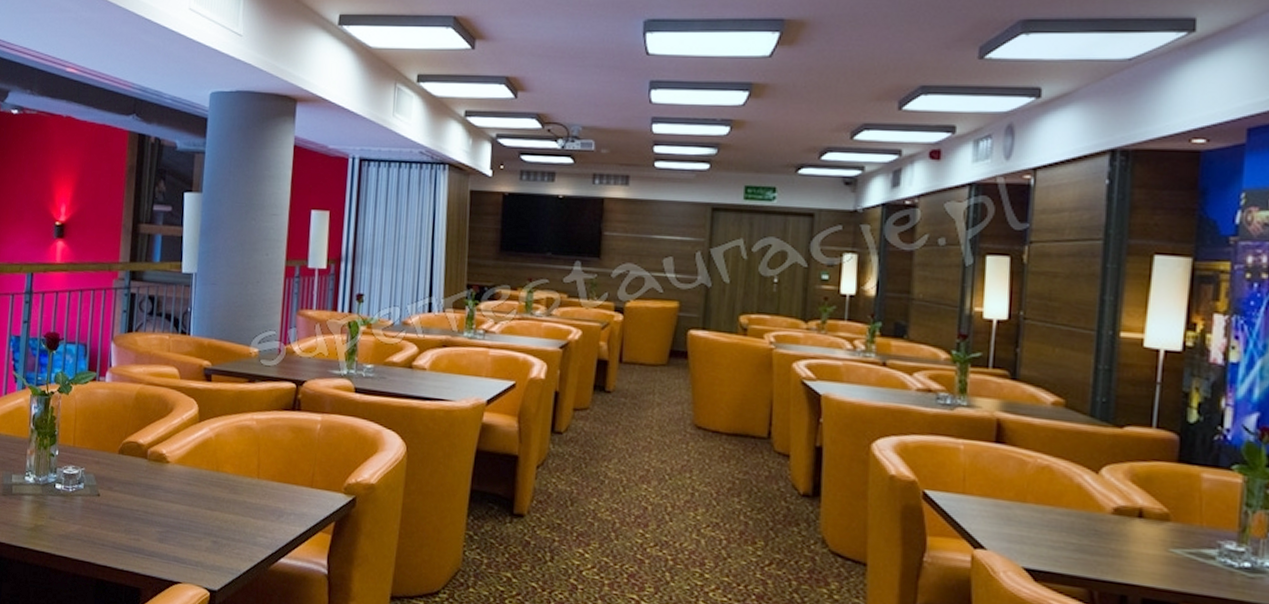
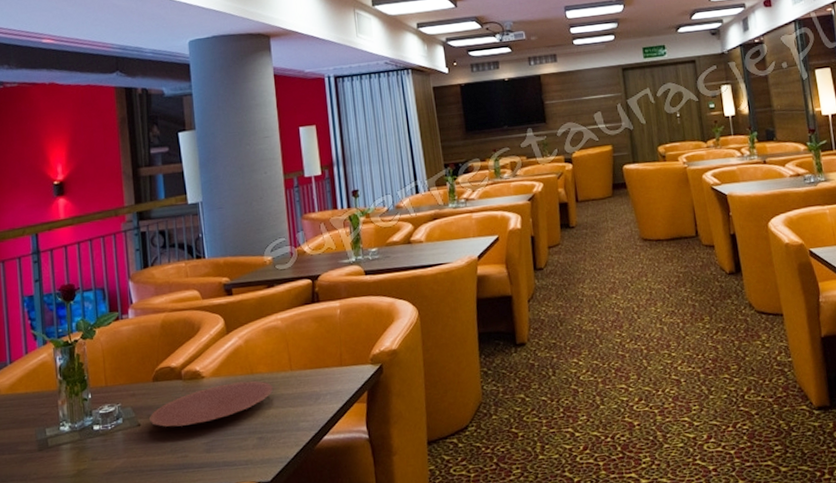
plate: none [109,474,237,511] -> present [149,380,274,427]

